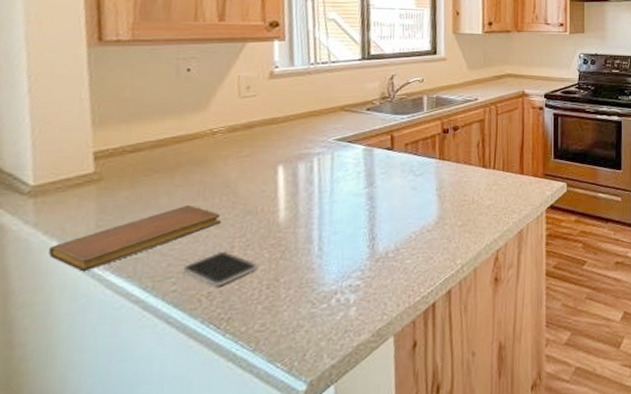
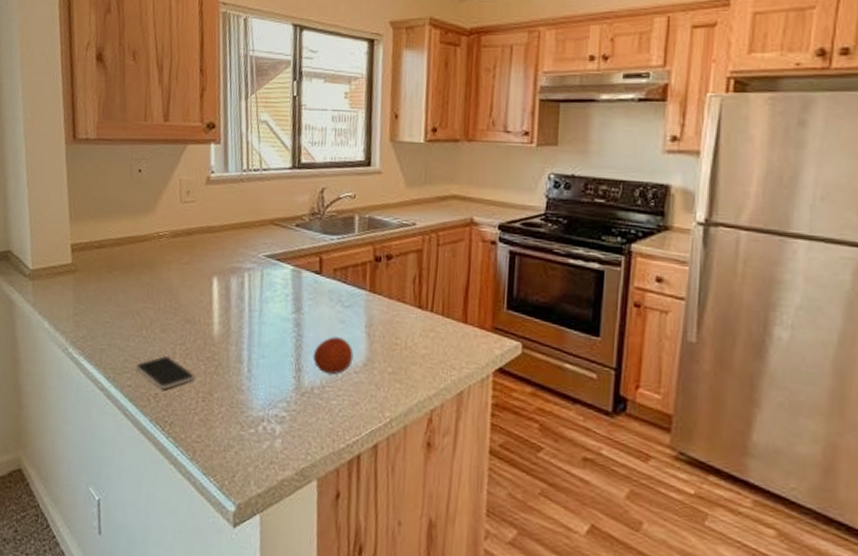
notebook: present [49,204,221,272] -> none [43,304,165,354]
fruit: none [386,203,426,238] -> present [312,337,354,375]

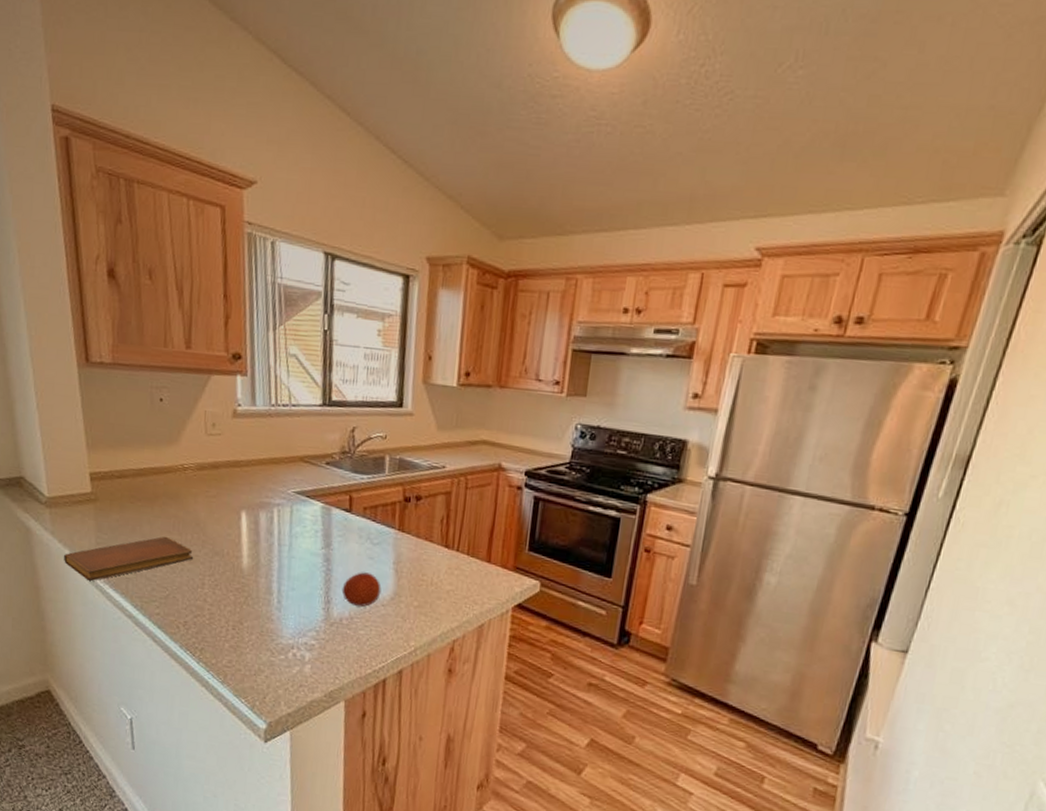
notebook: none [43,304,165,354] -> present [64,536,193,582]
smartphone: present [137,355,195,390] -> none [165,585,225,618]

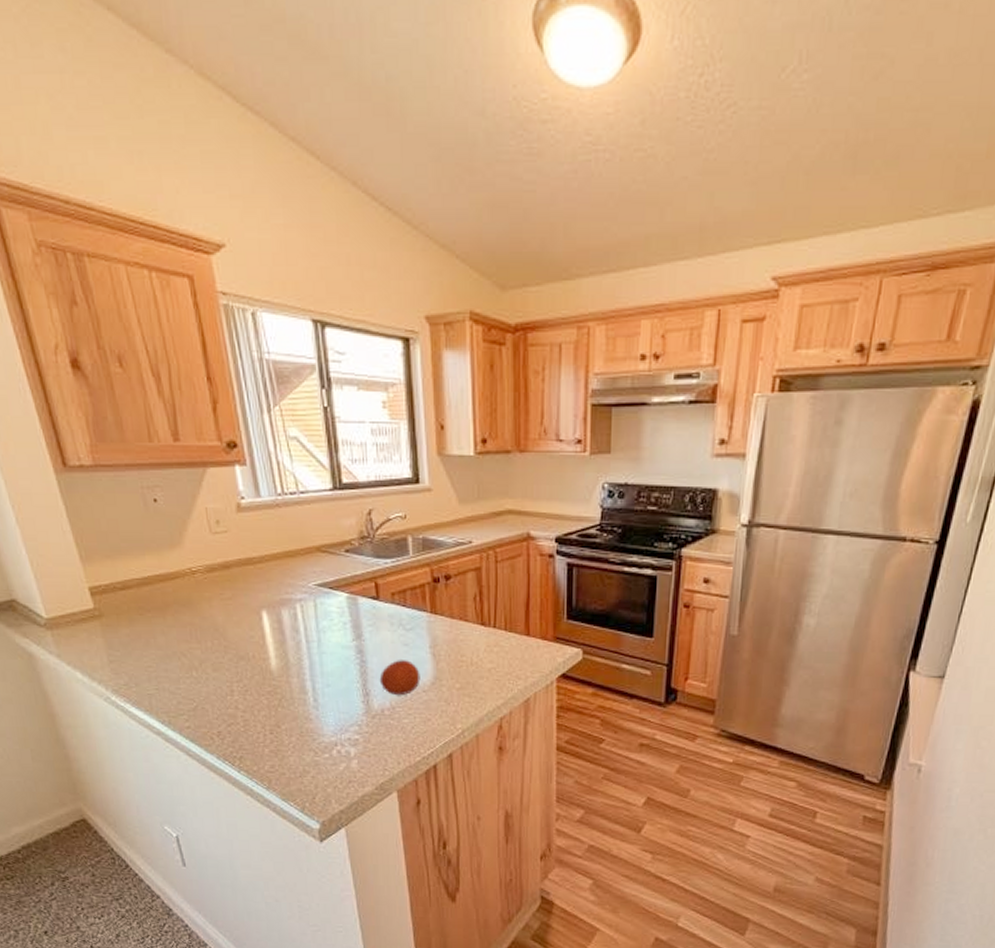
notebook: present [64,536,193,582] -> none [76,646,217,703]

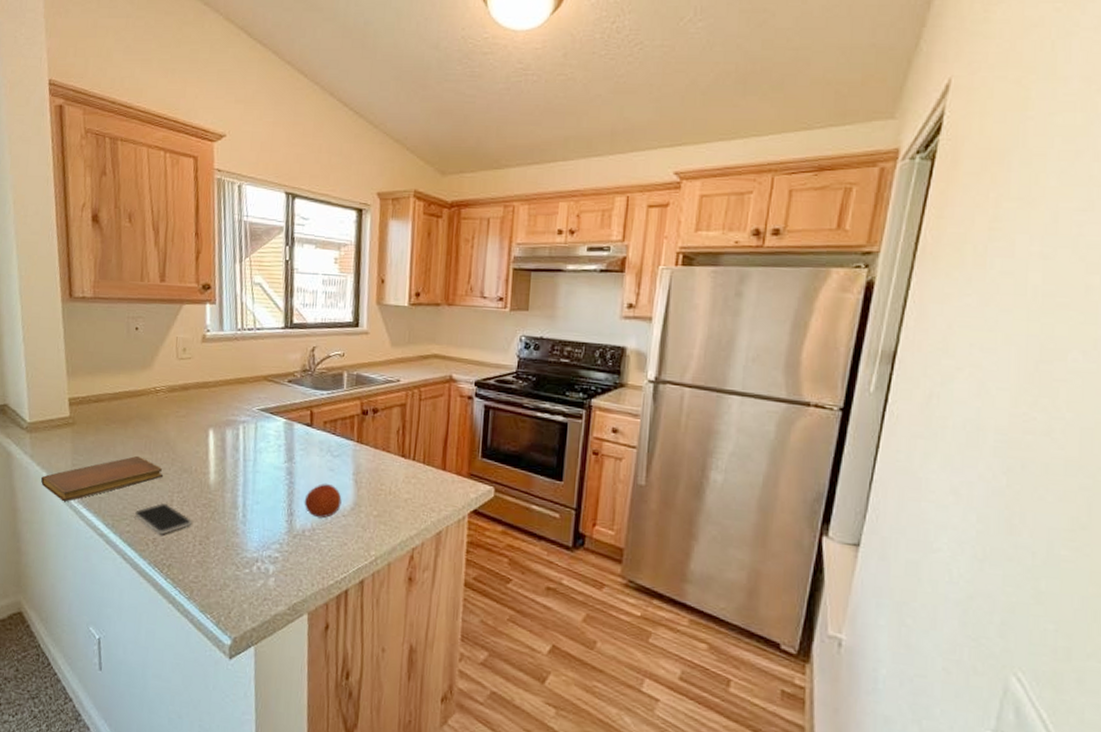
notebook: none [76,646,217,703] -> present [41,455,163,502]
smartphone: none [192,694,259,727] -> present [135,502,192,535]

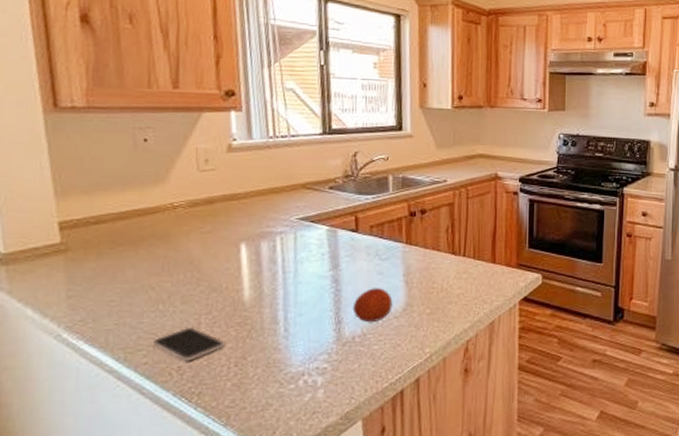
notebook: present [41,455,163,502] -> none [25,279,186,340]

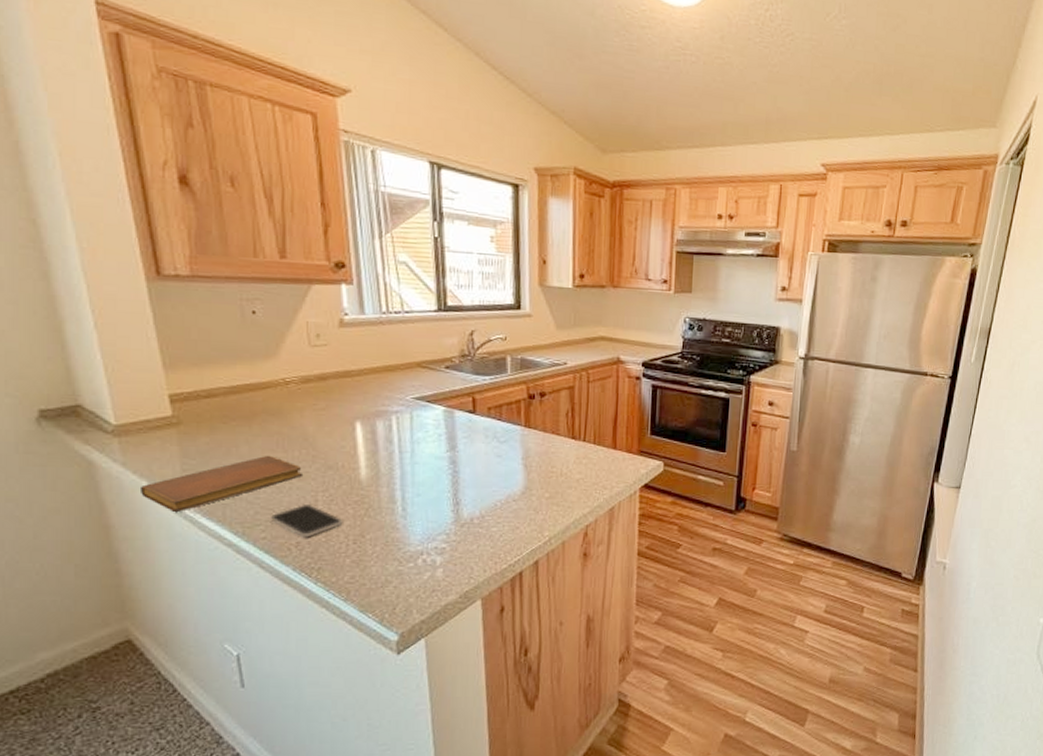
notebook: none [25,279,186,340] -> present [141,455,302,513]
fruit: present [352,288,393,323] -> none [470,470,511,505]

